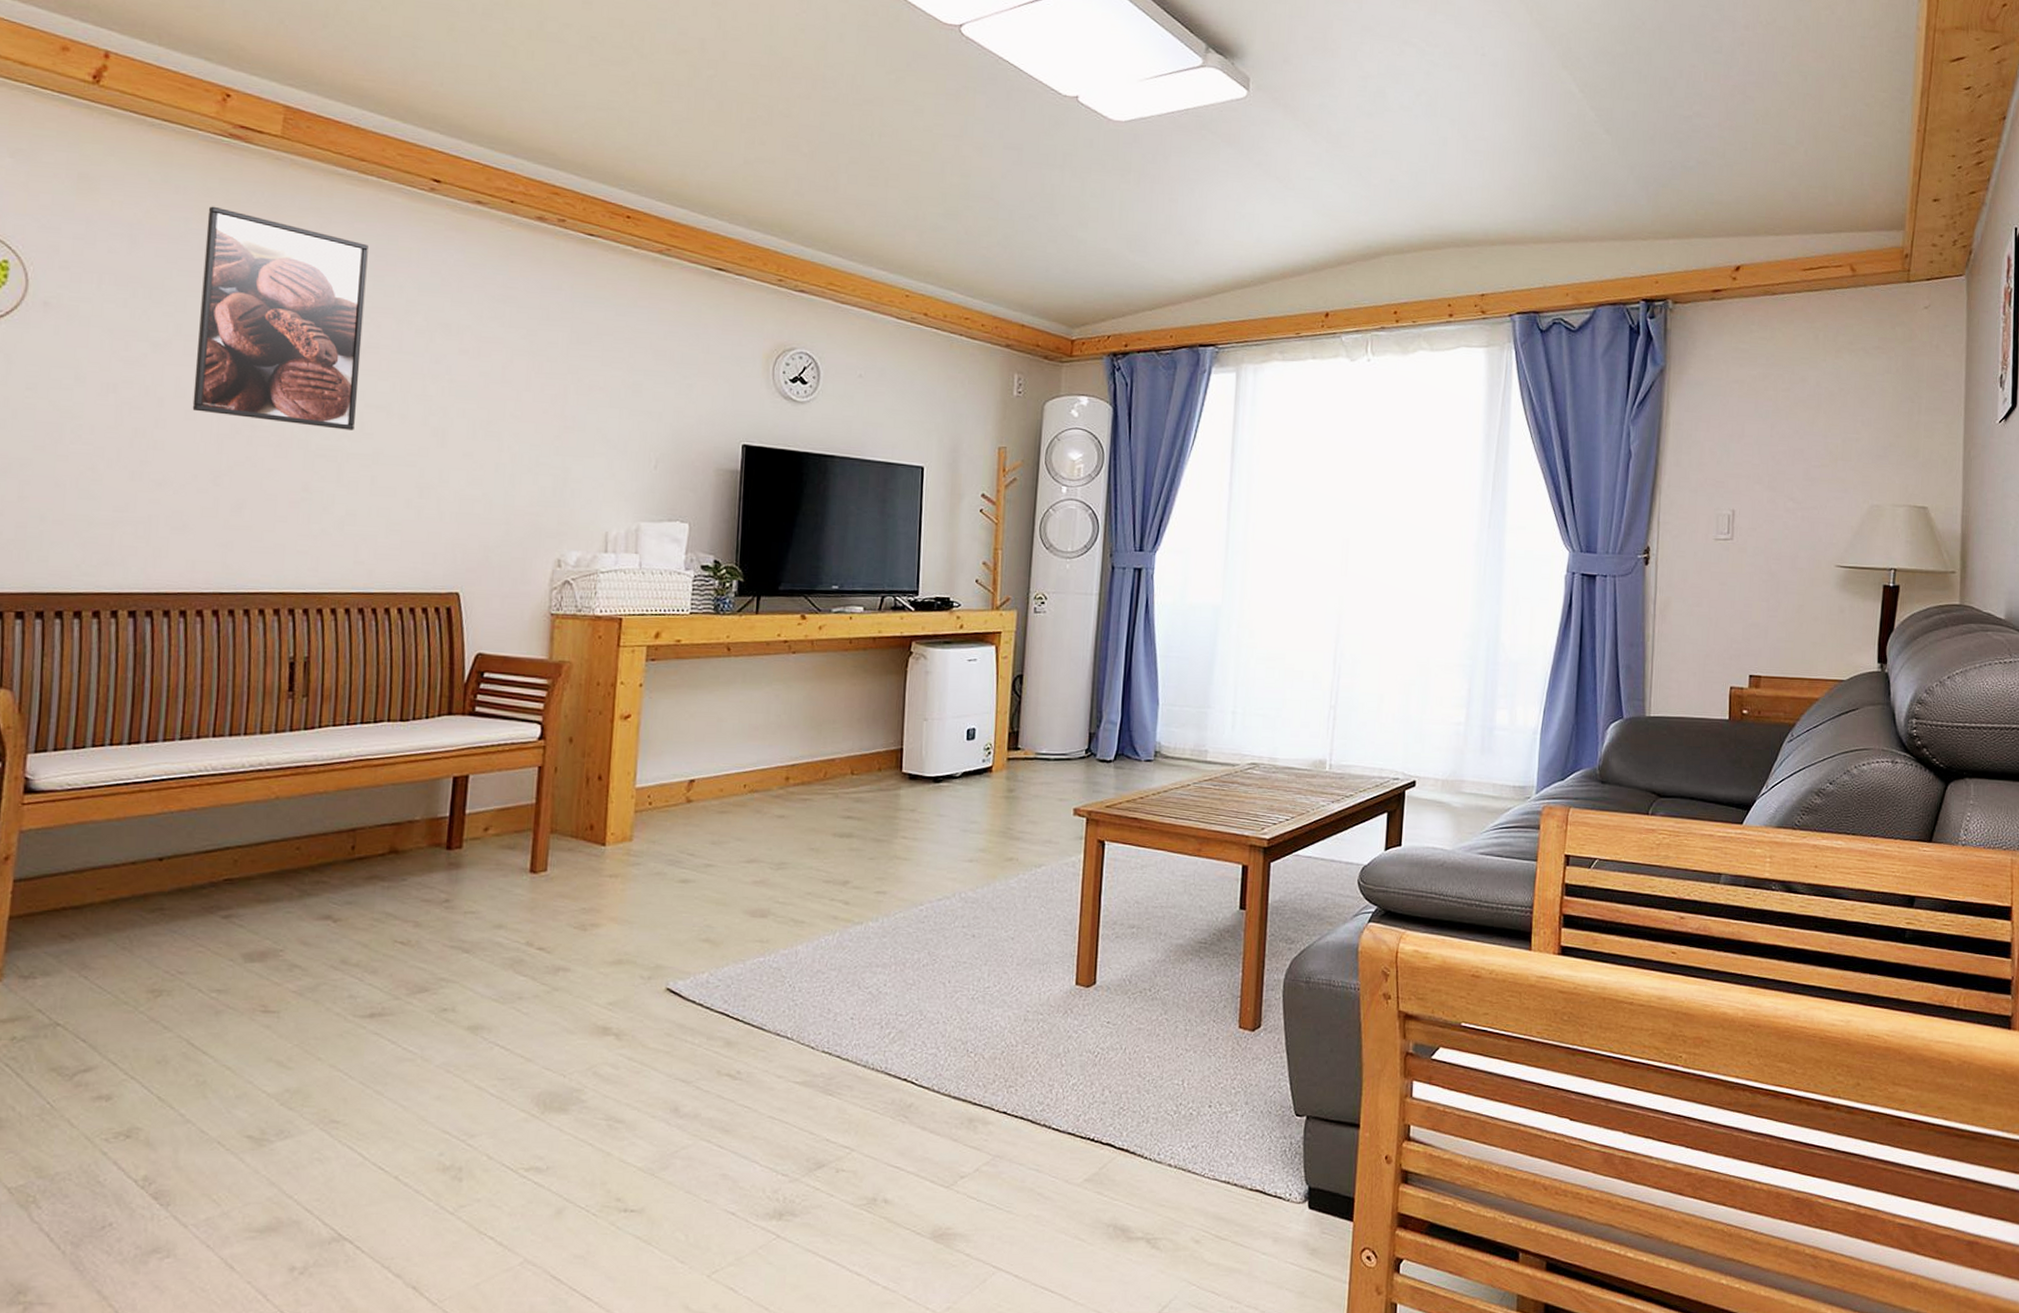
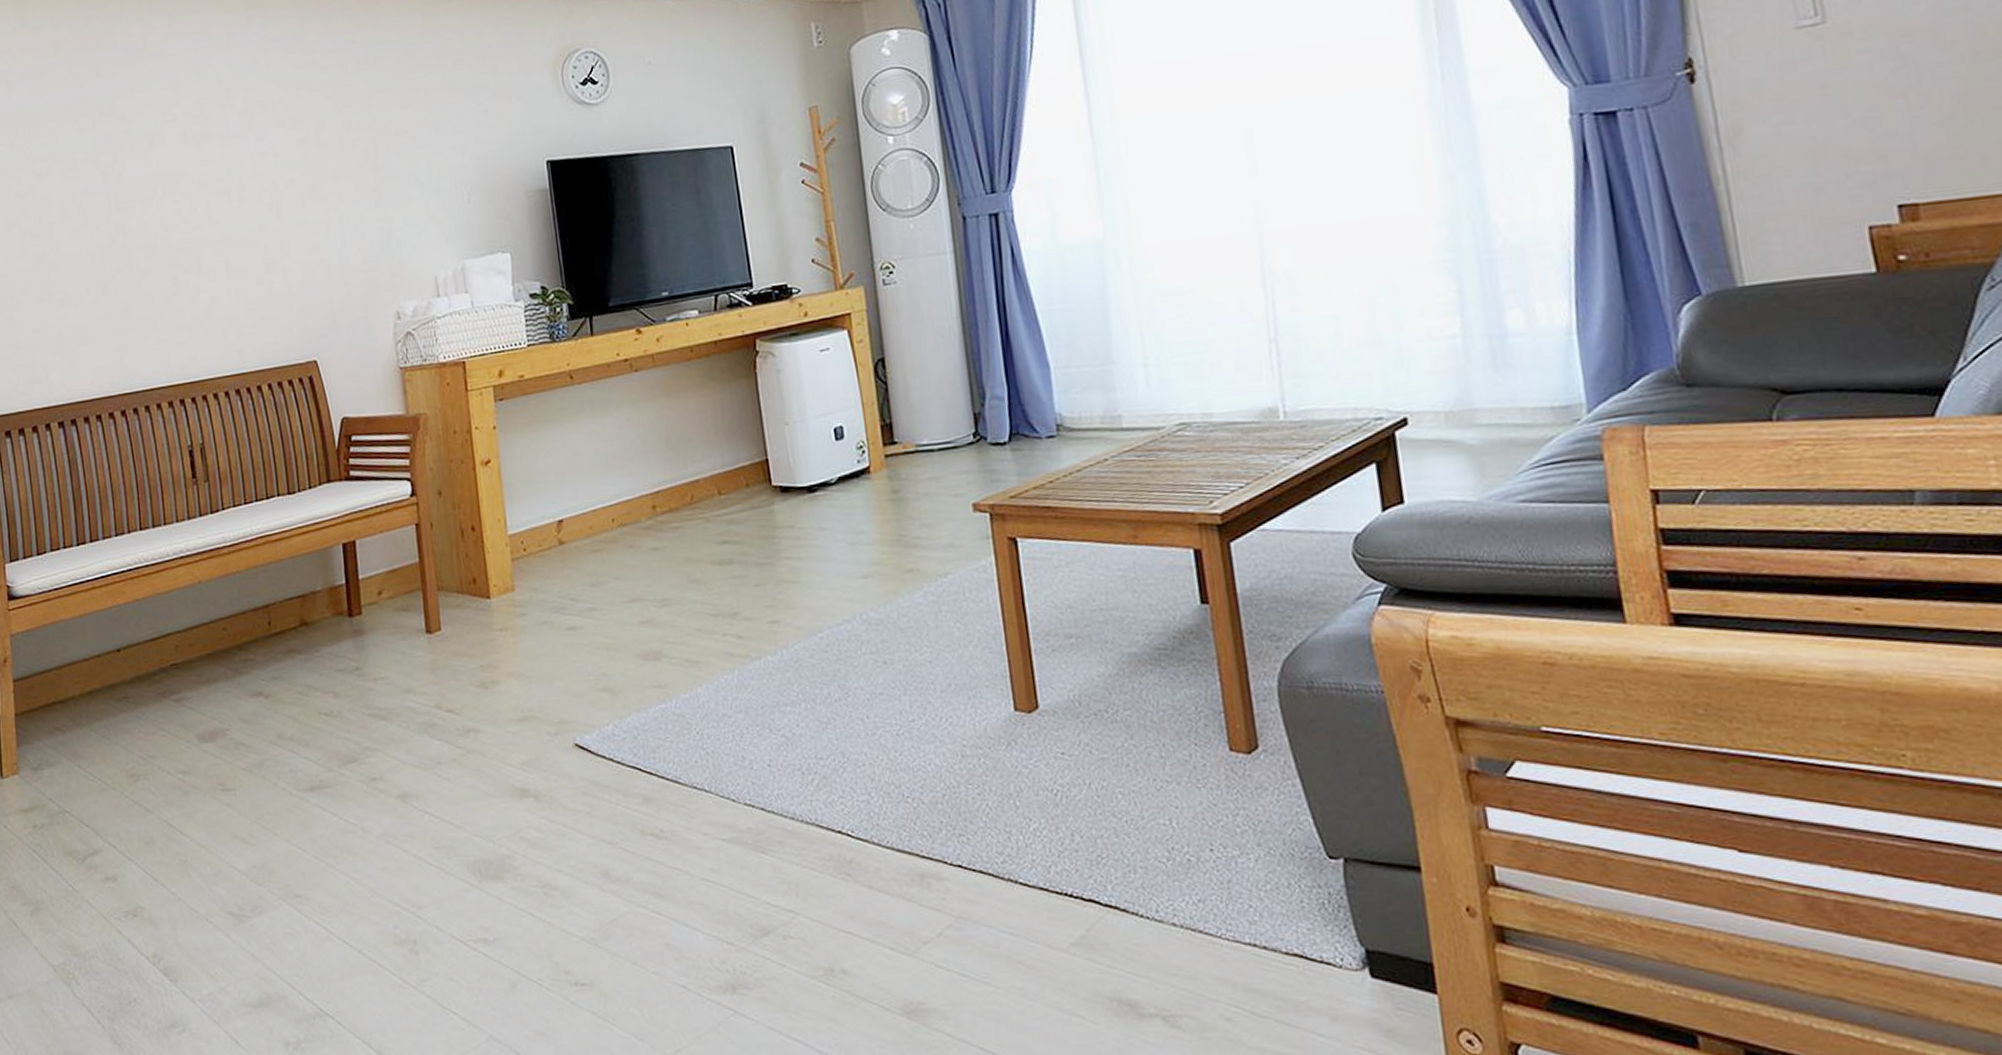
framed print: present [192,206,368,430] -> none [59,38,204,229]

